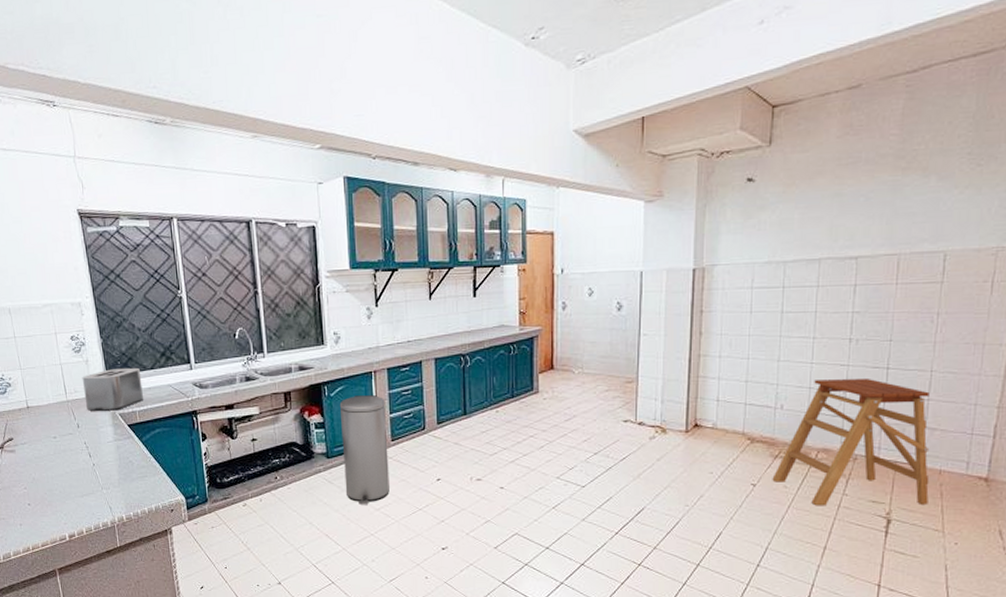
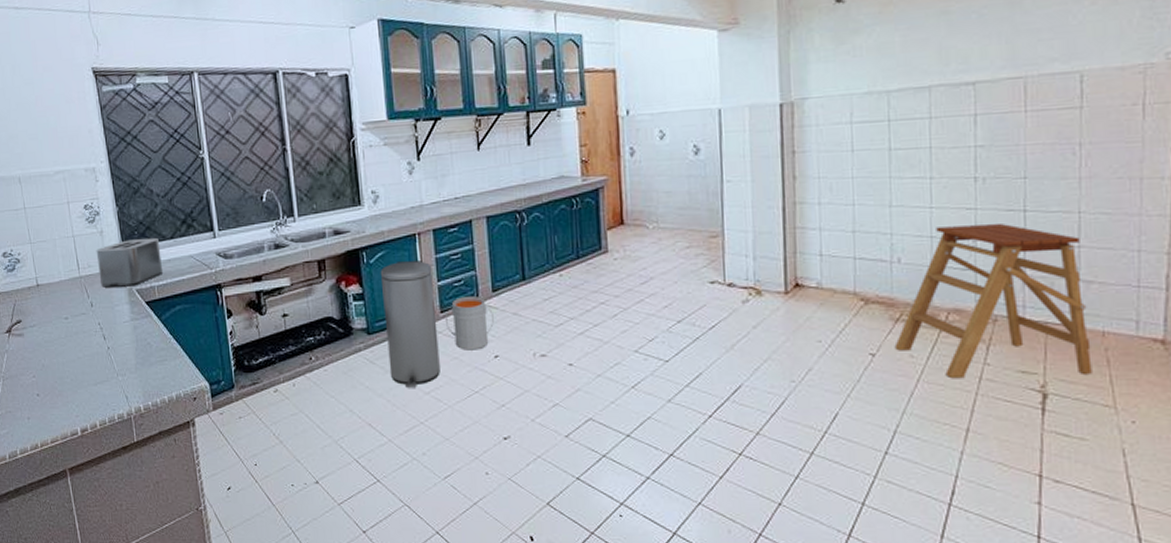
bucket: none [396,428,438,474] -> present [446,297,494,350]

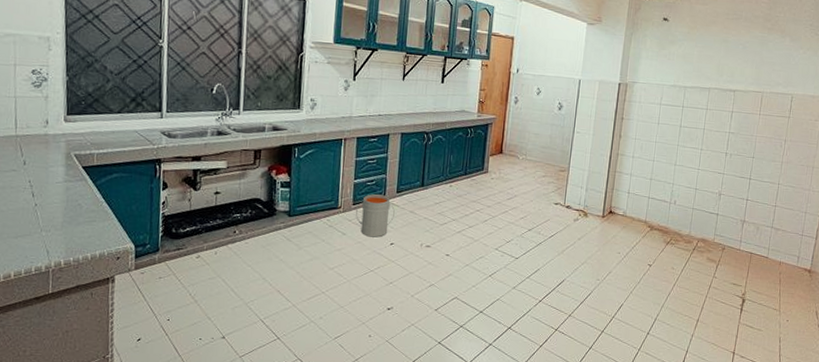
toaster: present [96,238,163,288] -> none [37,108,106,151]
pedal bin: present [380,261,440,388] -> none [302,160,352,263]
step ladder: present [894,224,1092,379] -> none [664,183,776,289]

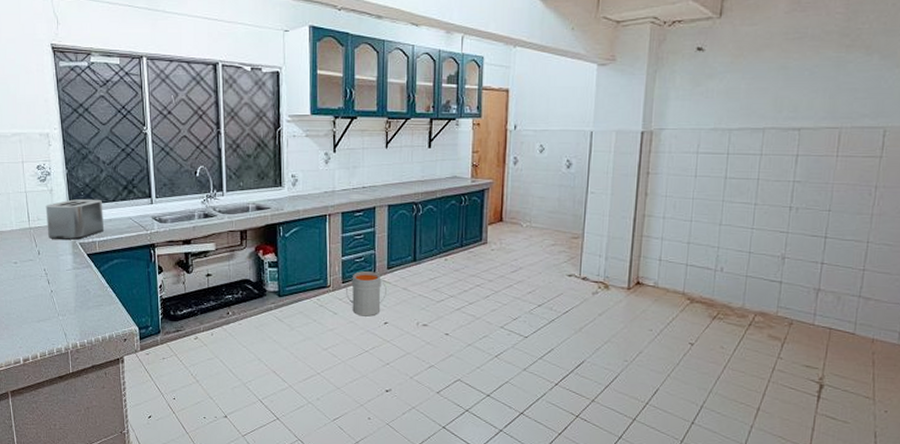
toaster: none [37,108,106,151] -> present [45,199,105,240]

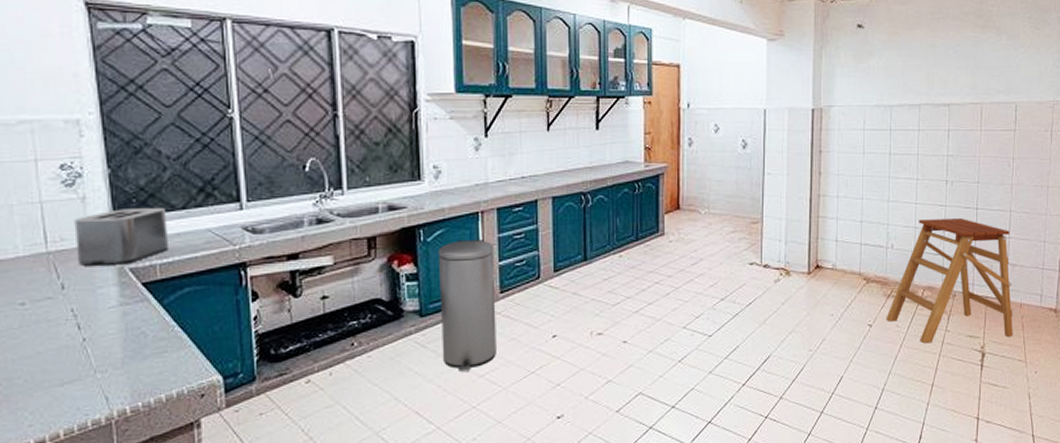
pedal bin: none [293,237,339,344] -> present [437,240,496,371]
bucket: present [346,271,387,317] -> none [505,277,554,331]
step ladder: none [709,245,865,373] -> present [886,218,1013,344]

